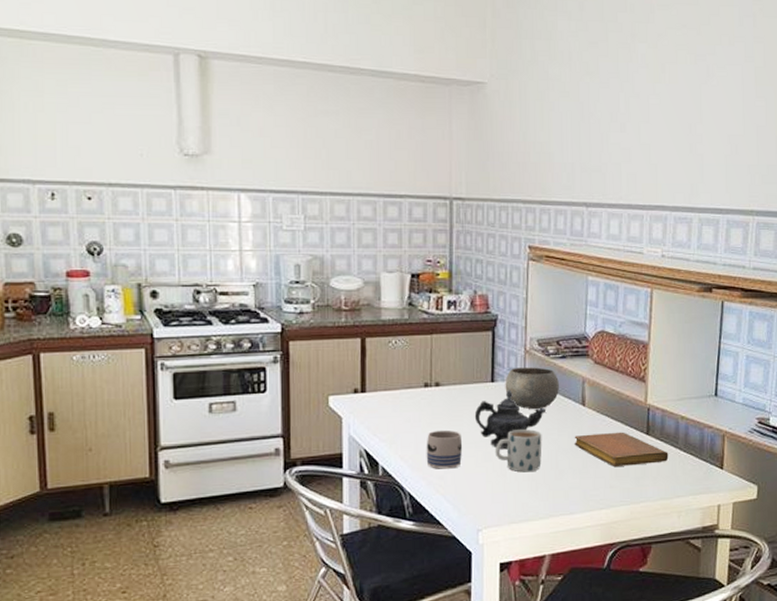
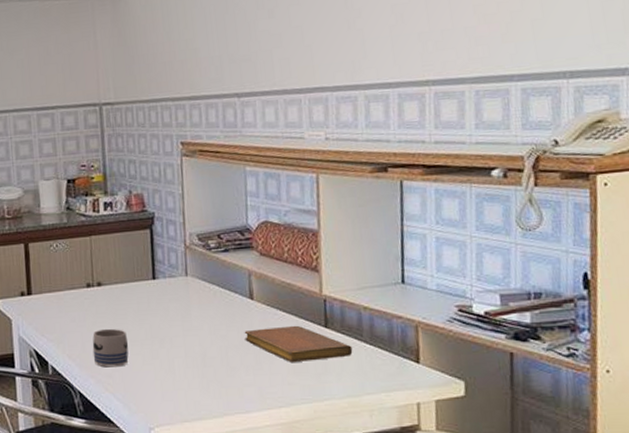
teapot: present [474,390,545,450] -> none [138,286,211,347]
mug: present [495,429,542,473] -> none [161,325,211,370]
bowl: present [505,367,559,409] -> none [166,262,224,305]

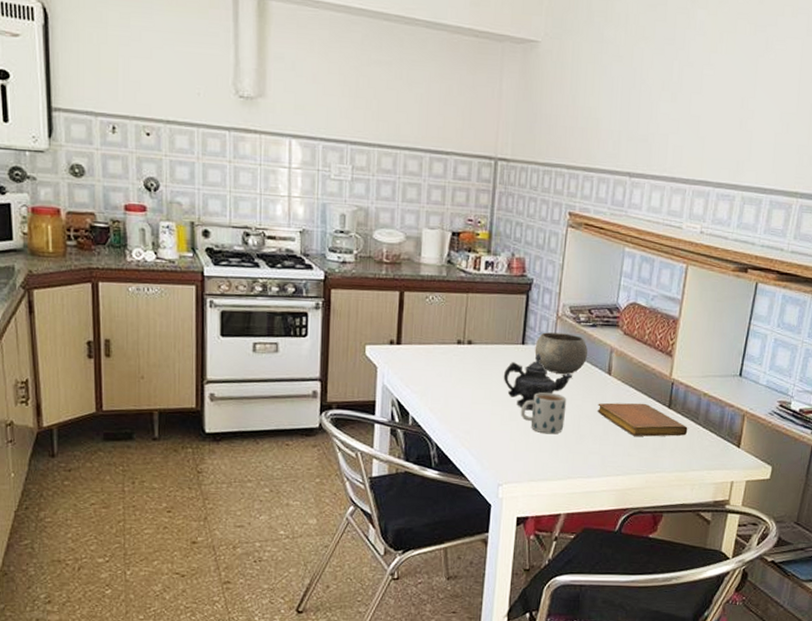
mug: present [92,328,129,368] -> none [454,386,490,425]
teapot: none [138,286,211,347] -> present [503,353,572,411]
mug: none [161,325,211,370] -> present [520,392,567,434]
bowl: none [166,262,224,305] -> present [534,332,588,374]

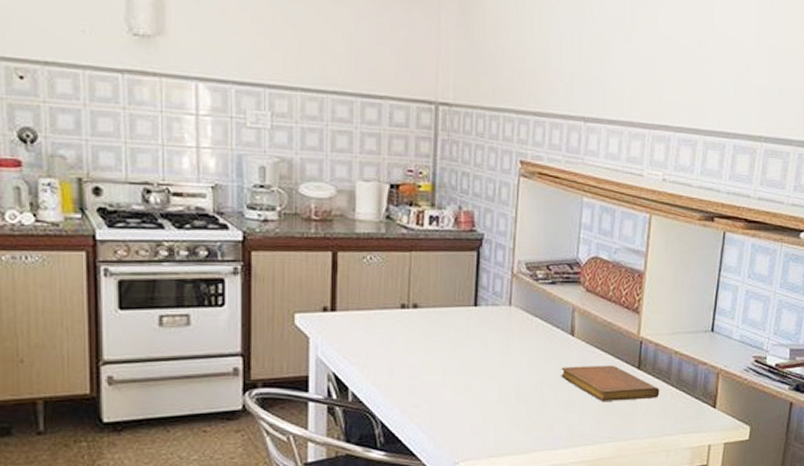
teapot: present [503,353,572,411] -> none [454,315,532,379]
mug: present [520,392,567,434] -> none [475,358,527,404]
bowl: present [534,332,588,374] -> none [489,292,547,337]

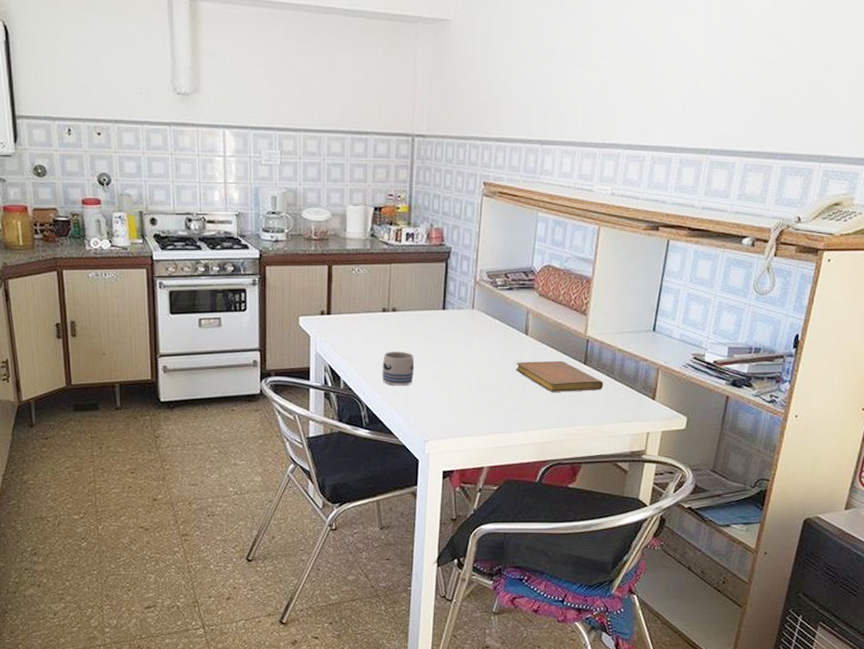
mug: none [401,355,441,397] -> present [382,351,415,386]

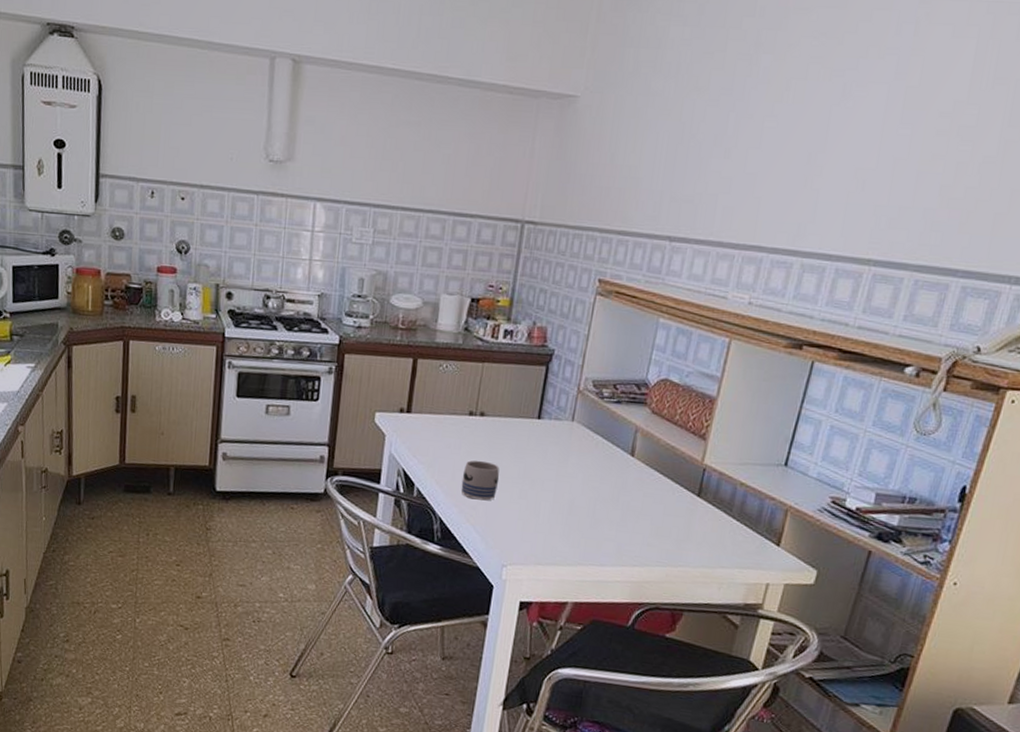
notebook: present [516,360,604,393] -> none [616,486,719,529]

